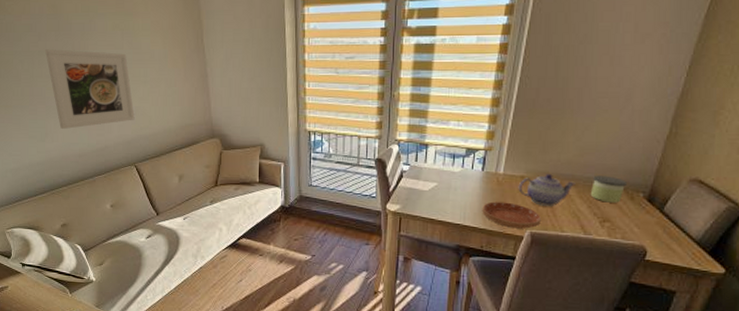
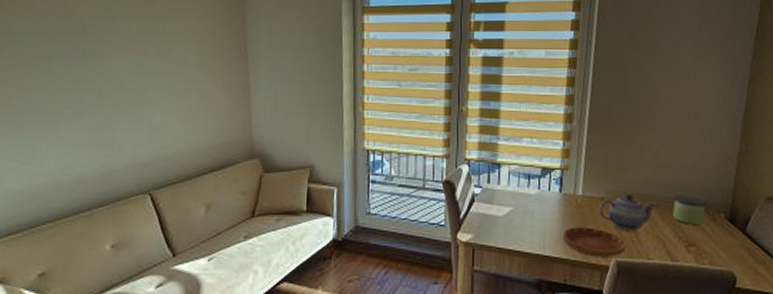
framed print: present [45,49,135,129] -> none [46,53,155,149]

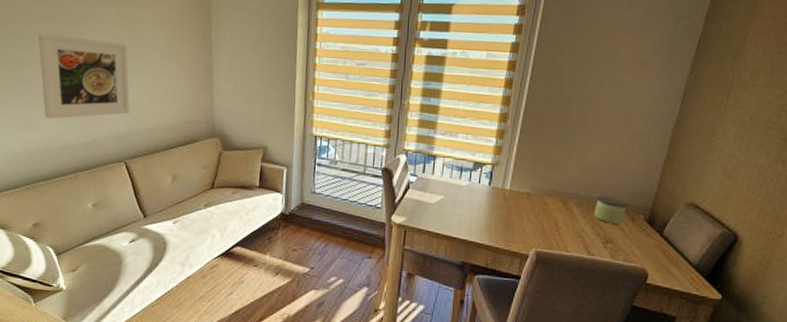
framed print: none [46,53,155,149] -> present [37,33,130,119]
saucer: present [562,227,626,257] -> none [488,217,546,248]
teapot: present [598,195,657,230] -> none [524,192,580,225]

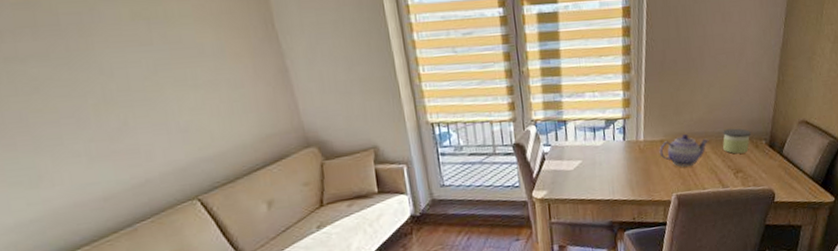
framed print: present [37,33,130,119] -> none [16,50,188,166]
teapot: none [524,192,580,225] -> present [659,134,709,167]

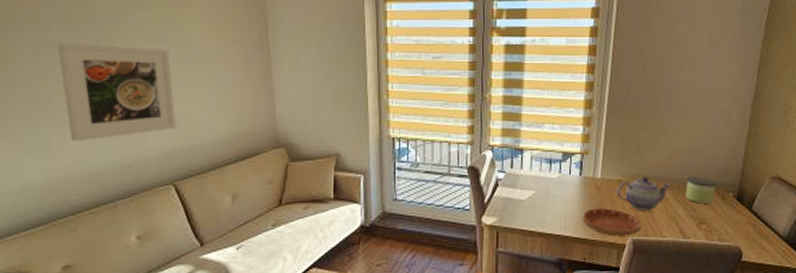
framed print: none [16,50,188,166] -> present [57,43,177,141]
saucer: none [628,168,684,195] -> present [582,208,641,236]

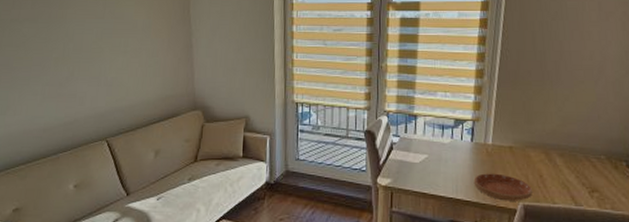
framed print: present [57,43,177,141] -> none [18,18,111,101]
teapot: present [616,177,671,210] -> none [507,144,562,177]
candle: present [685,176,717,204] -> none [576,145,609,172]

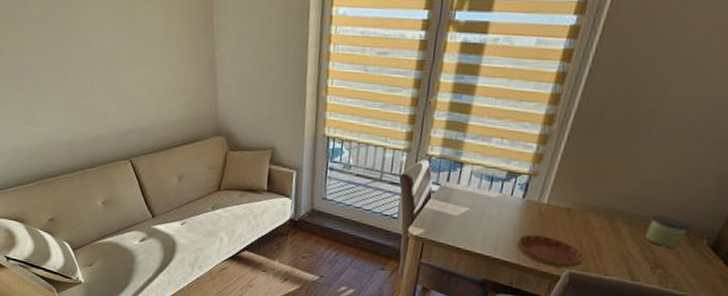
candle: none [576,145,609,172] -> present [644,214,690,248]

